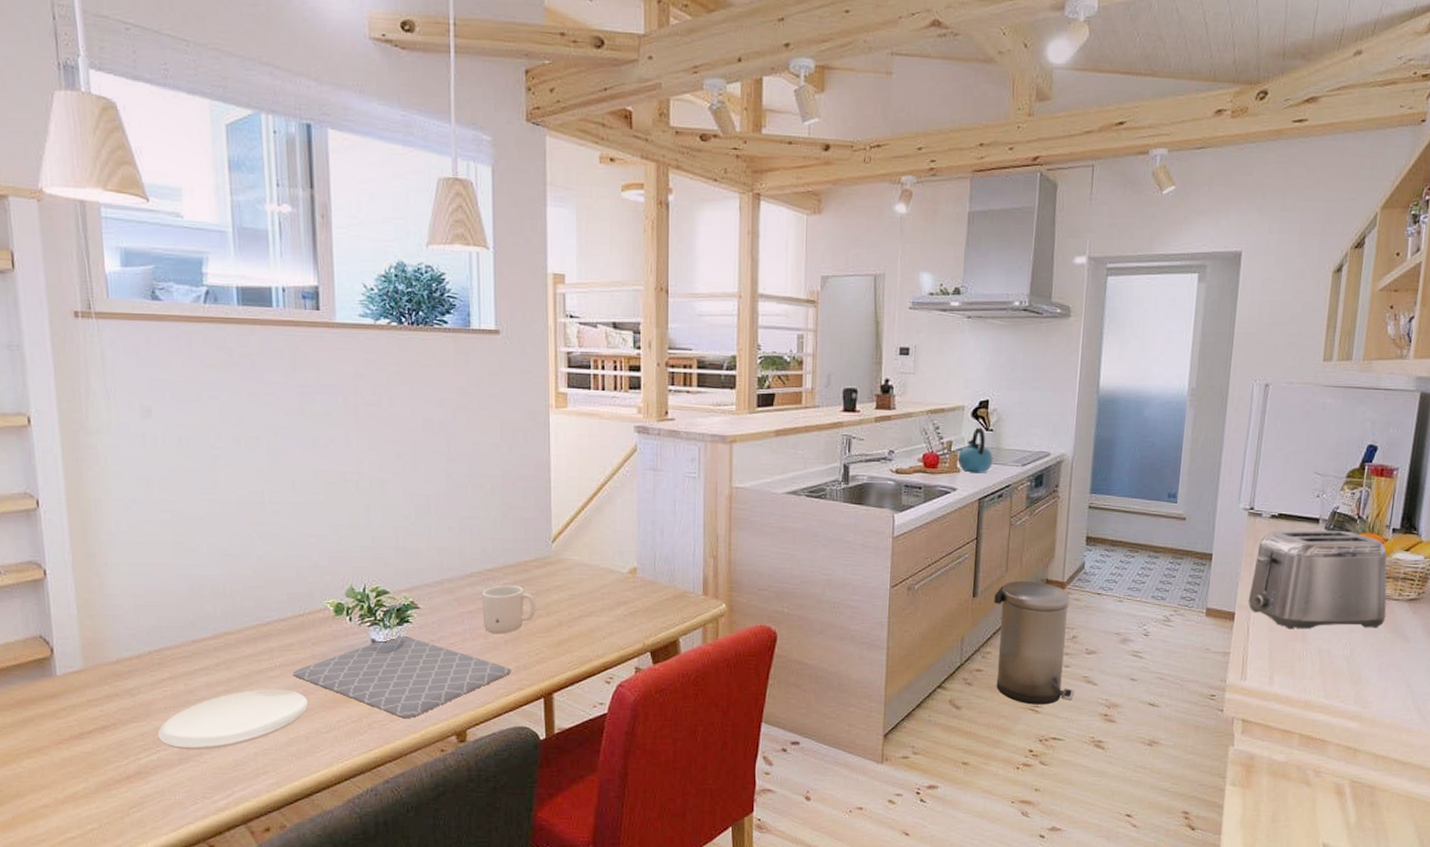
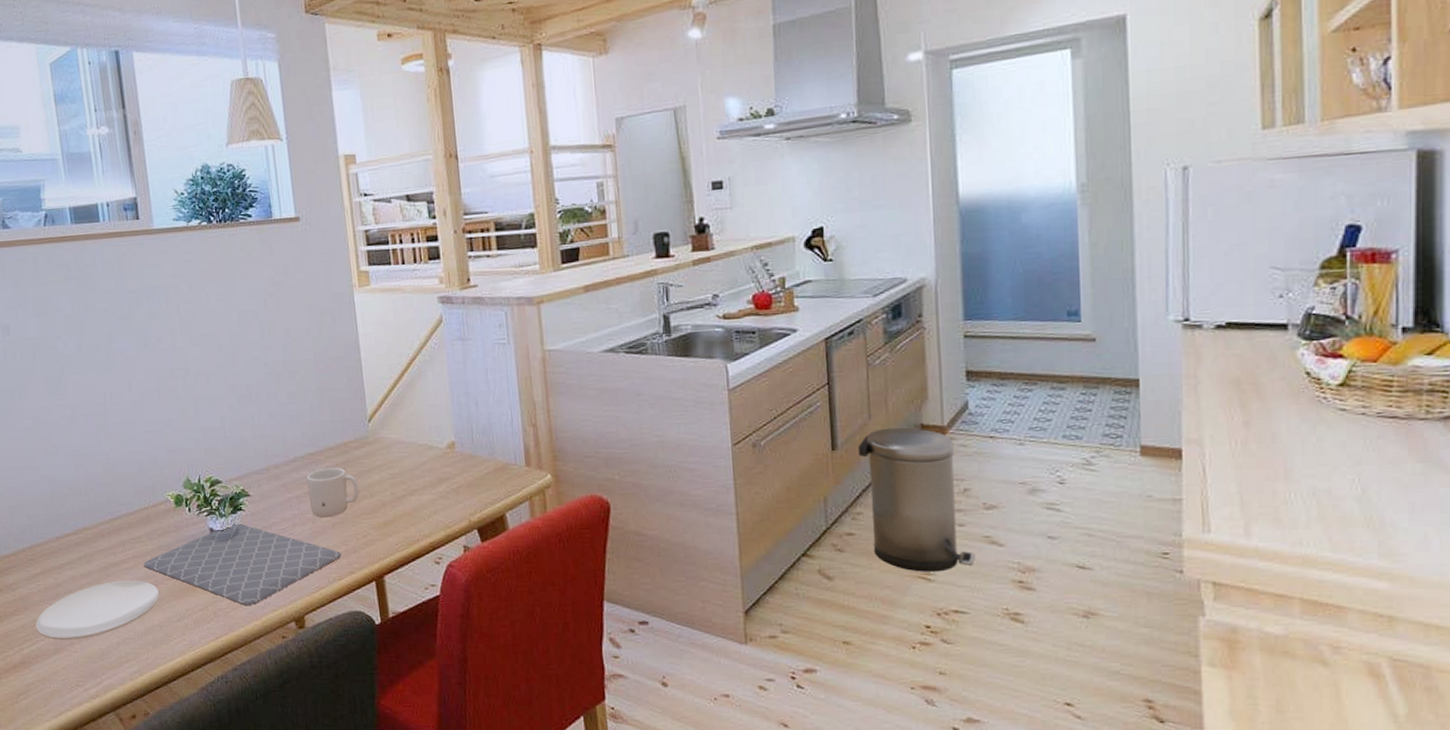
kettle: present [957,427,993,473] -> none [794,258,837,310]
toaster: present [1248,530,1387,629] -> none [1198,336,1410,466]

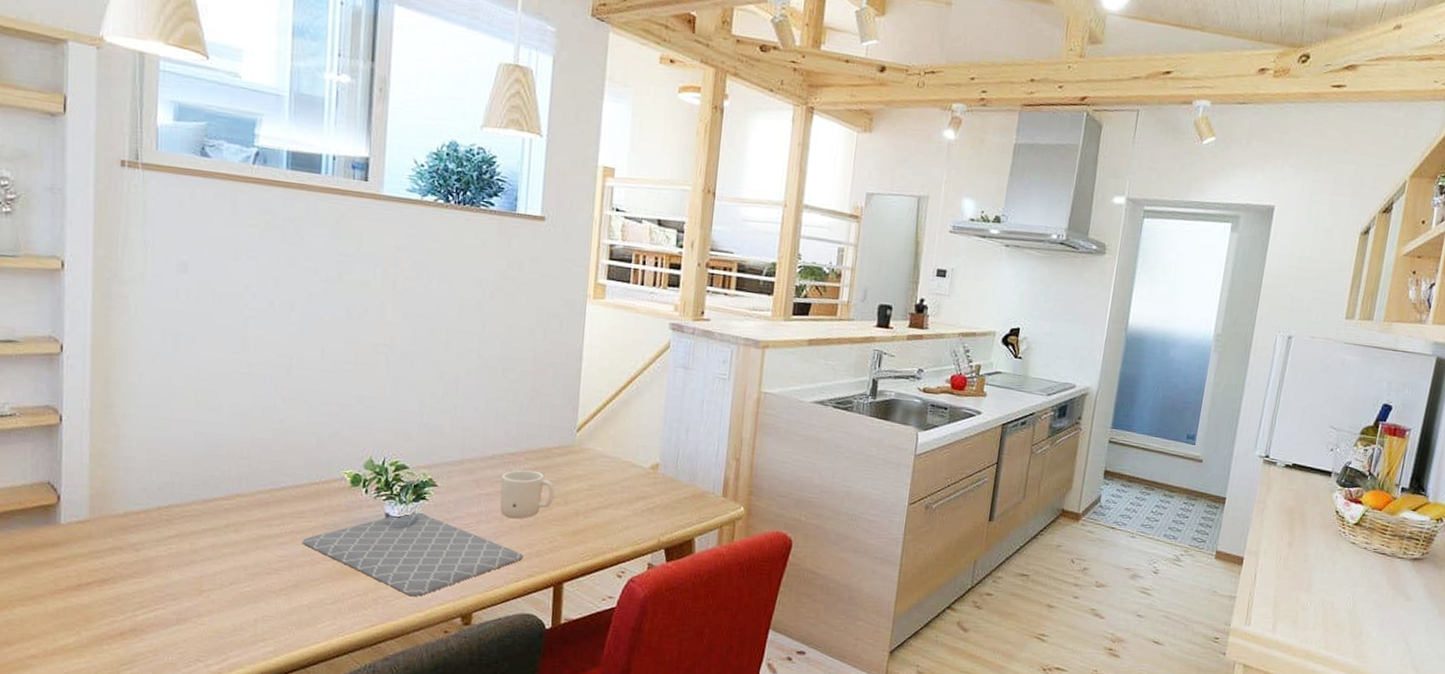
plate: present [35,580,159,640] -> none [157,554,314,612]
pedal bin: present [858,427,975,572] -> none [1004,508,1084,634]

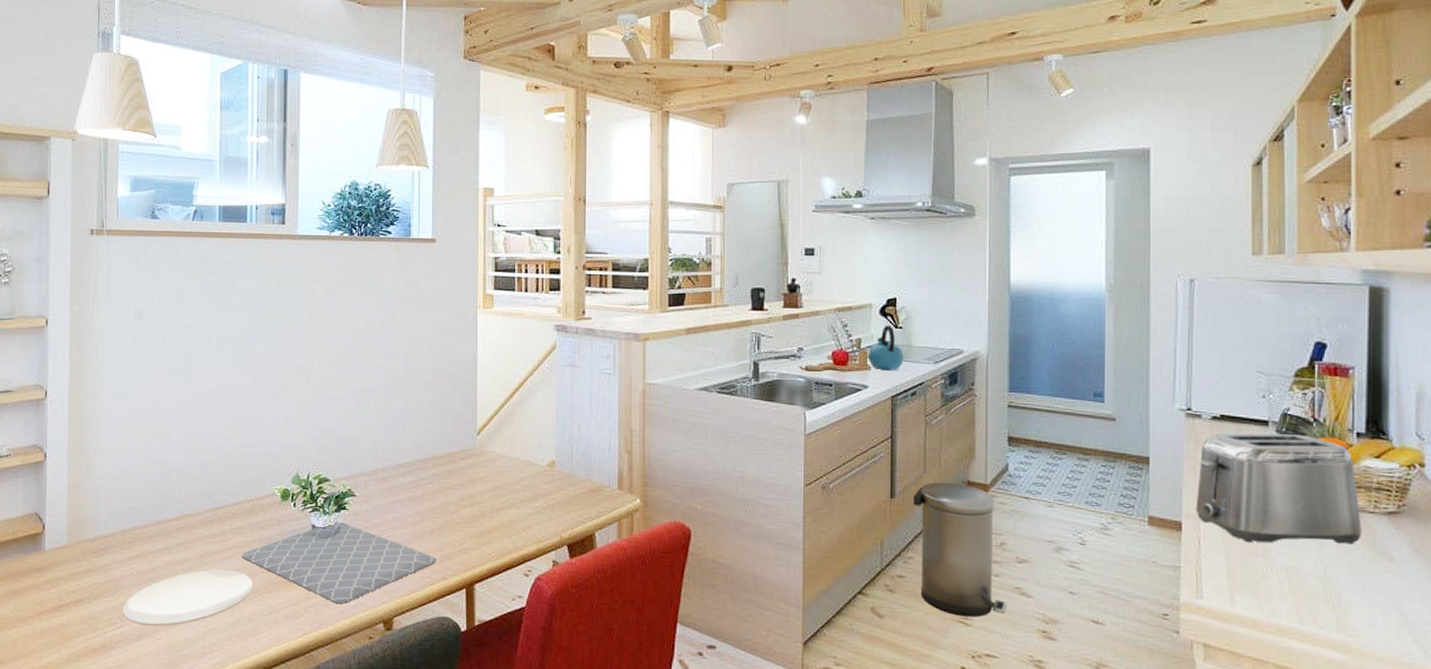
plate: none [157,554,314,612] -> present [123,569,253,627]
mug: present [500,469,555,519] -> none [412,475,461,523]
kettle: none [984,354,1020,399] -> present [867,325,904,371]
pedal bin: none [1004,508,1084,634] -> present [913,482,1007,617]
toaster: none [1257,480,1395,585] -> present [1195,433,1362,545]

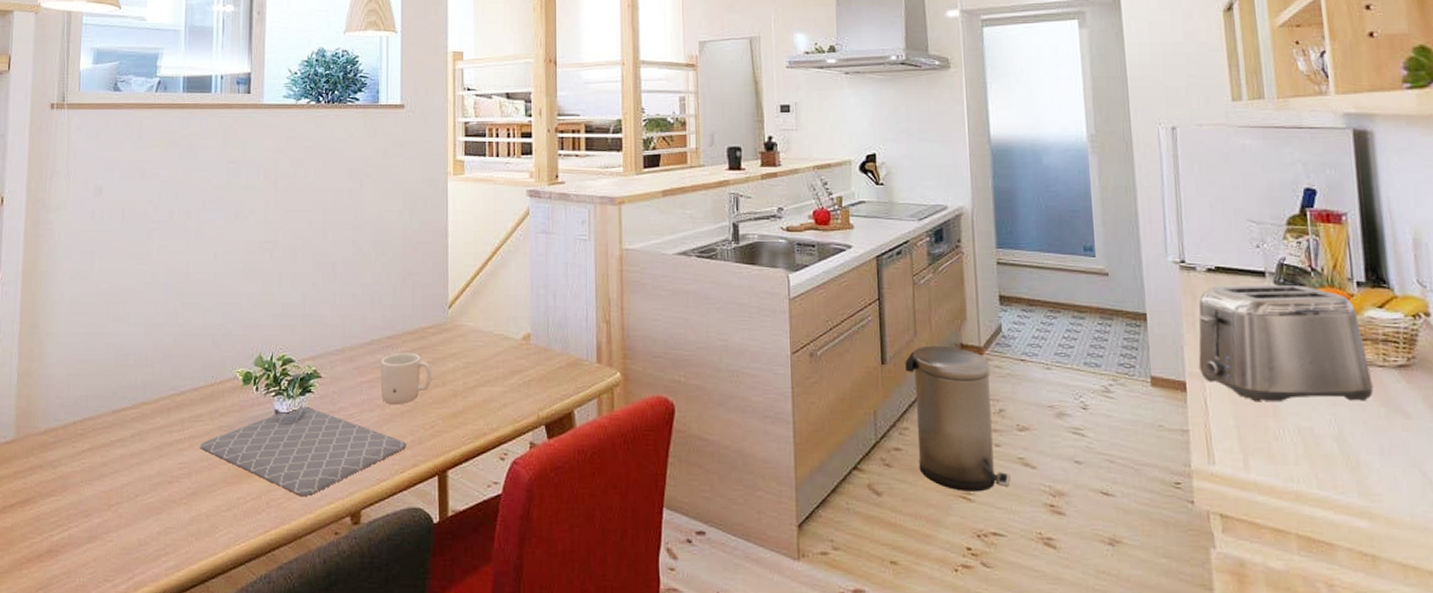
plate: present [123,569,253,627] -> none [71,462,211,528]
mug: none [412,475,461,523] -> present [380,352,432,405]
kettle: present [867,325,904,371] -> none [849,181,887,229]

